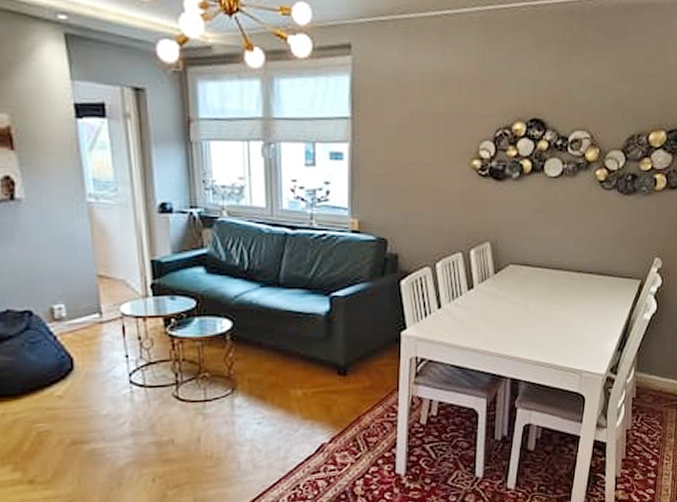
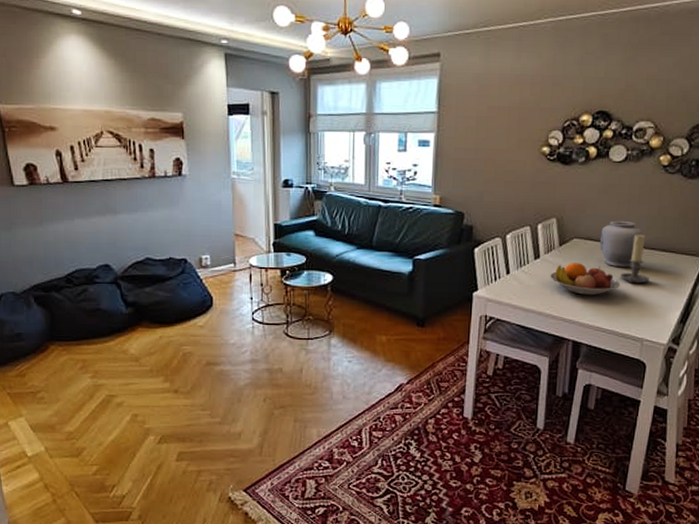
fruit bowl: none [485,292,559,327] -> present [550,263,621,295]
vase: none [536,244,580,295] -> present [599,221,642,268]
candle holder: none [558,257,587,312] -> present [620,234,649,284]

